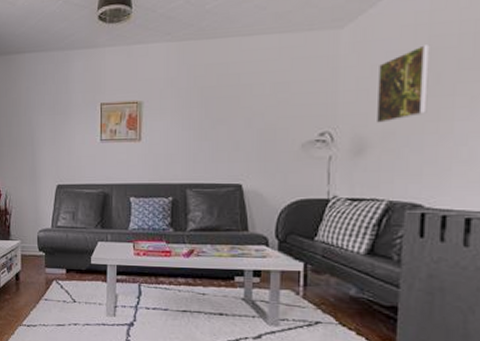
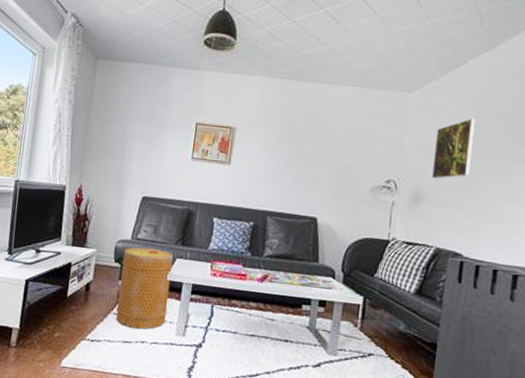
basket: none [46,234,95,312] -> present [116,247,174,330]

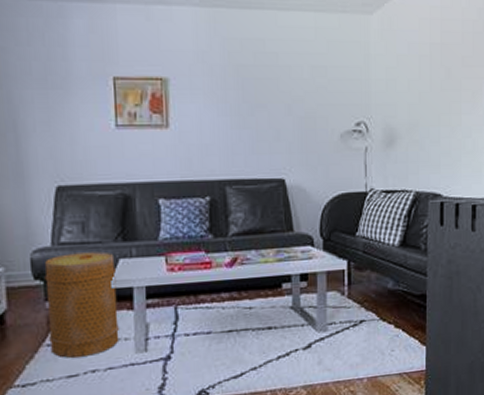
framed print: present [432,118,476,179] -> none [403,39,442,114]

